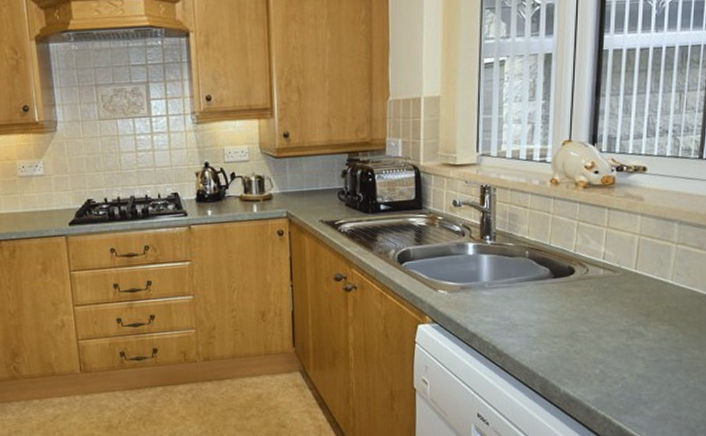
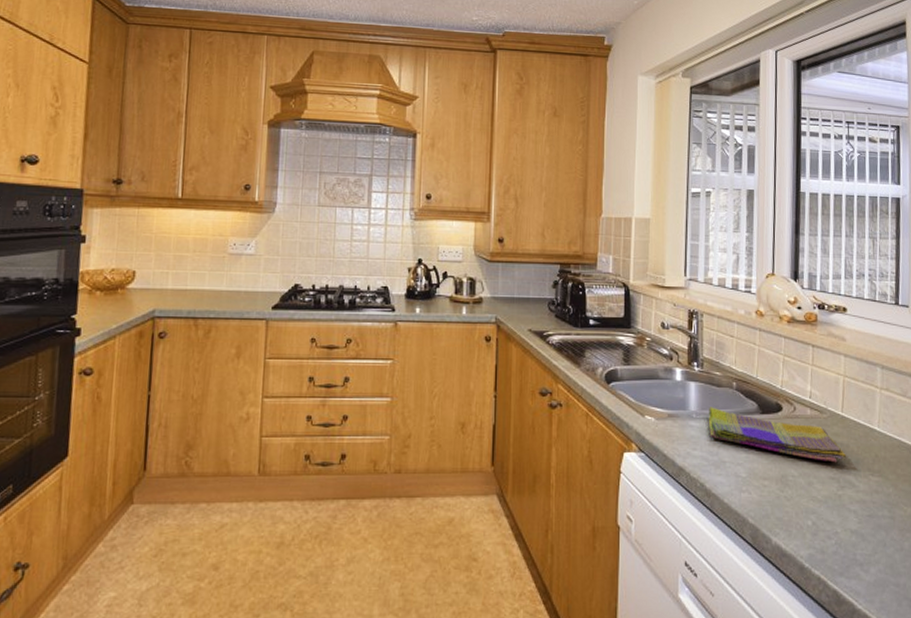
dish towel: none [501,276,637,317] -> present [709,407,846,463]

